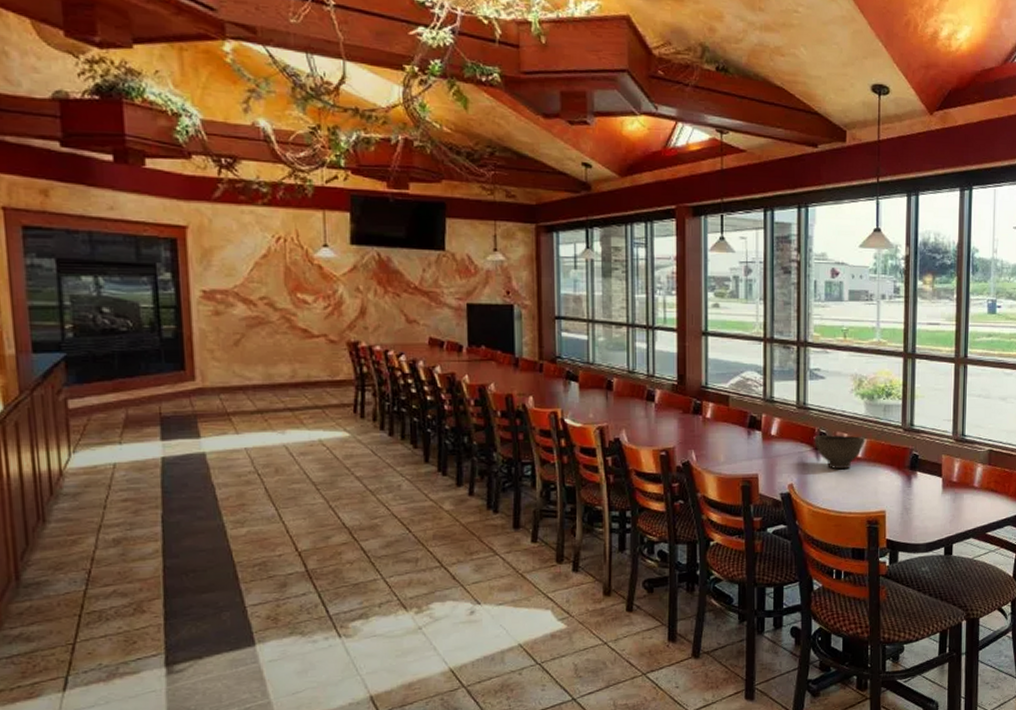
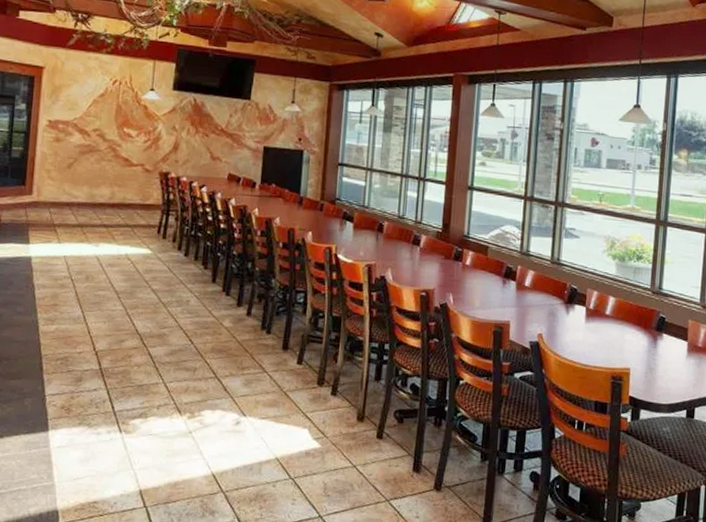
bowl: present [814,434,866,470] -> none [565,290,615,324]

